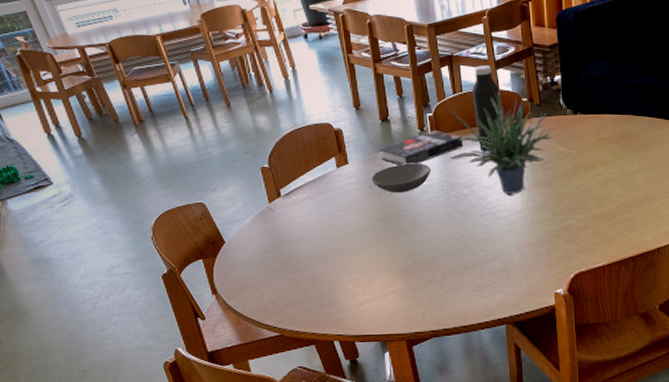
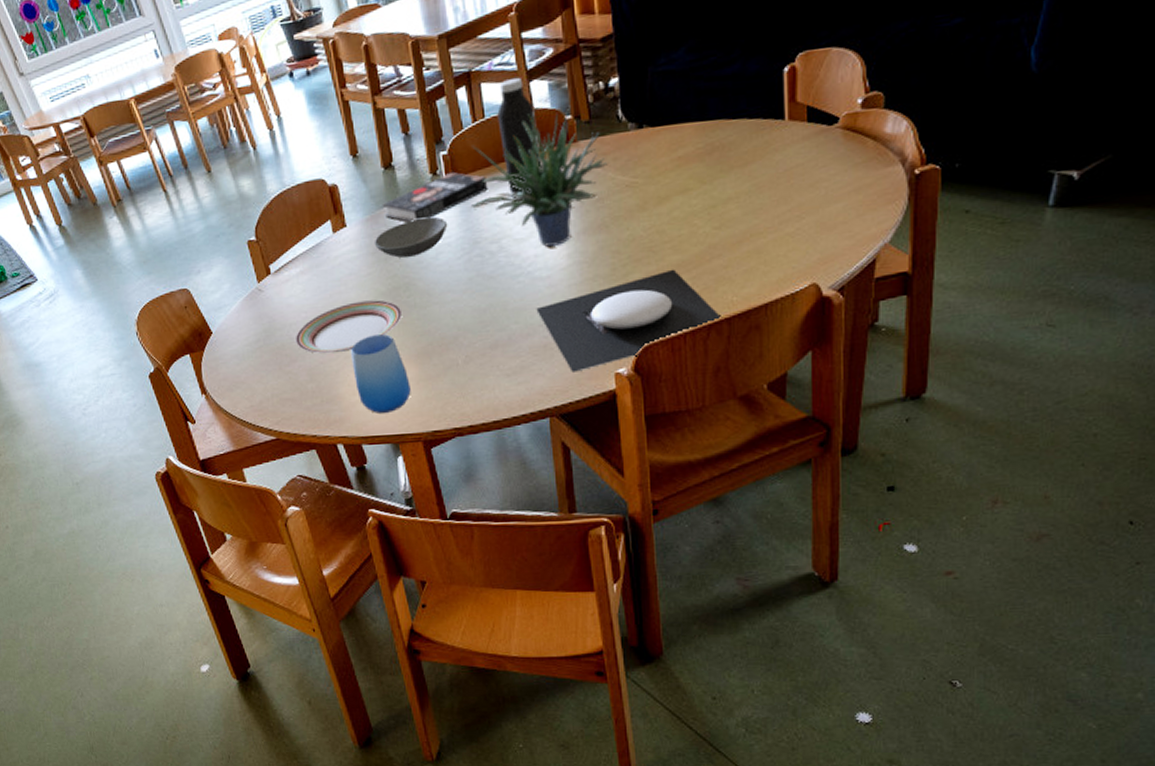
plate: none [300,225,393,265] -> present [295,299,403,353]
cup: none [349,253,398,317] -> present [351,334,411,413]
plate: none [498,218,630,291] -> present [536,269,723,372]

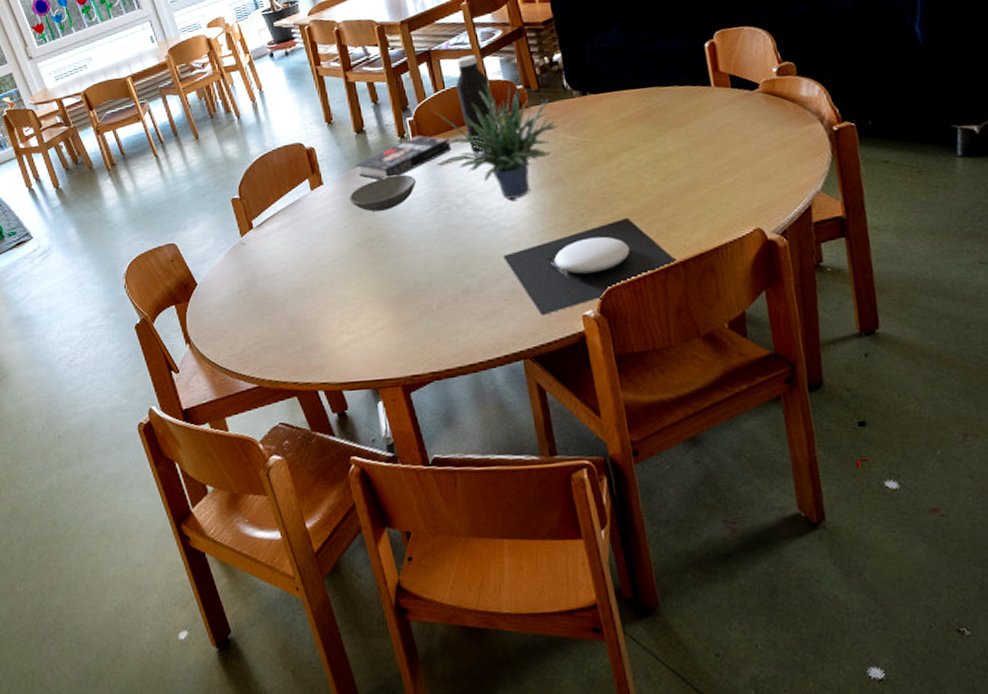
plate: present [295,299,403,353] -> none [276,250,378,302]
cup: present [351,334,411,413] -> none [330,282,389,359]

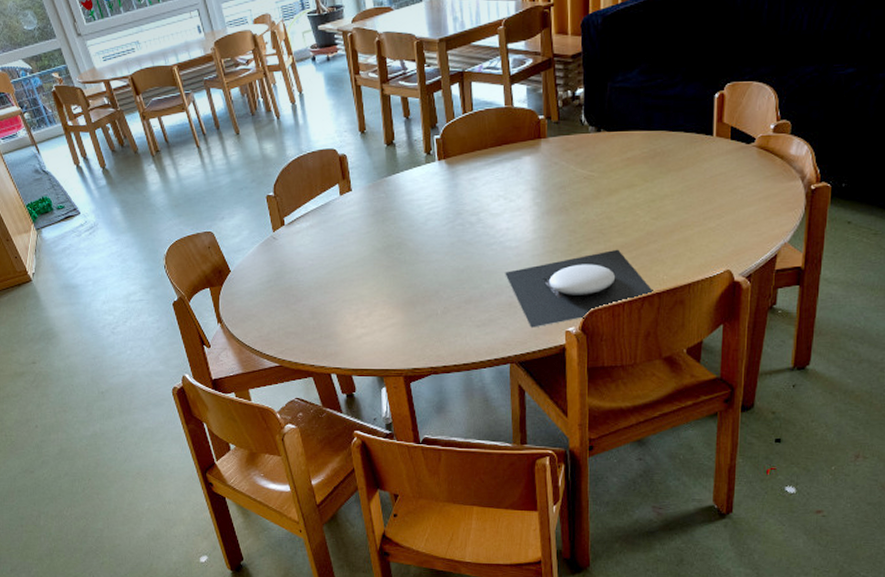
bowl: present [349,174,417,212] -> none [374,189,437,221]
book: present [355,135,452,180] -> none [383,154,472,192]
potted plant: present [435,77,558,199] -> none [456,107,571,222]
water bottle: present [456,54,500,159] -> none [483,80,517,181]

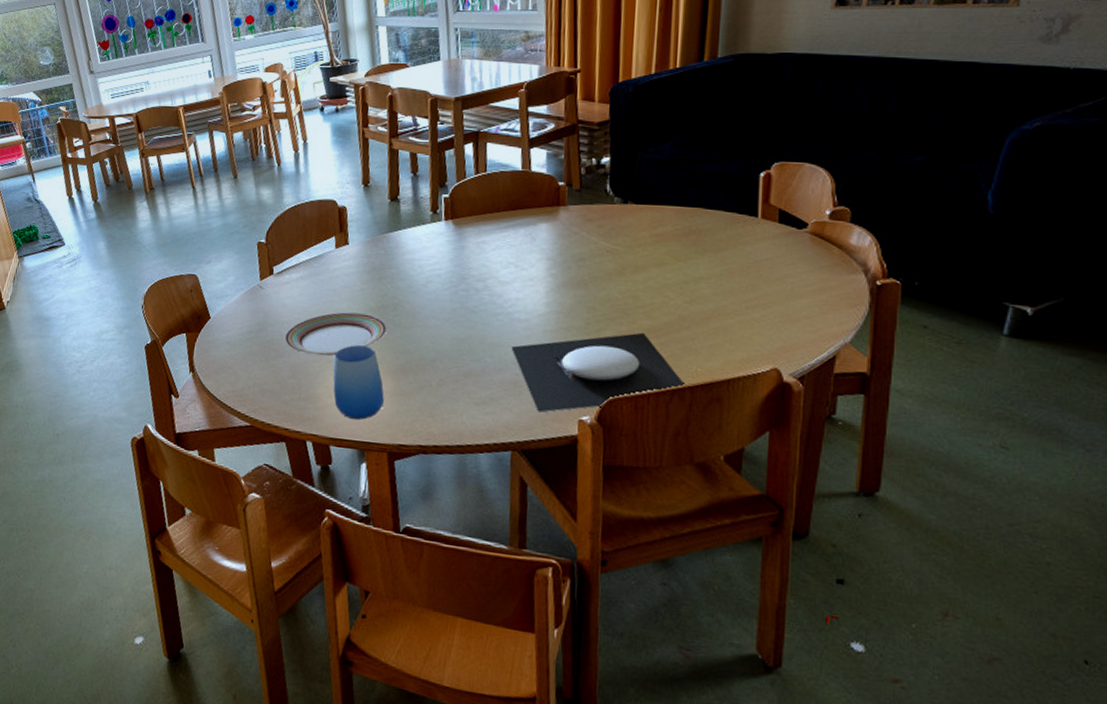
plate: none [301,254,394,296] -> present [284,312,387,356]
cup: none [349,284,396,350] -> present [333,345,384,420]

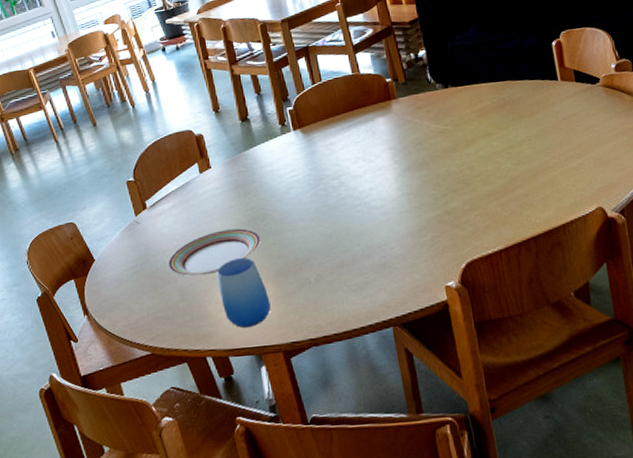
plate: present [511,332,686,412] -> none [374,197,530,287]

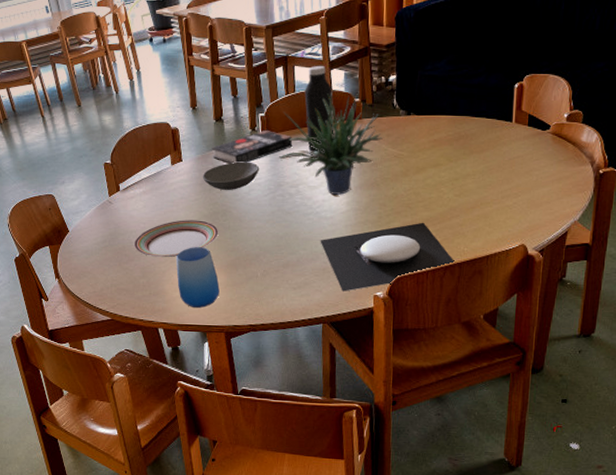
bowl: none [234,159,296,193] -> present [202,161,260,190]
book: none [240,123,328,164] -> present [211,130,293,164]
potted plant: none [312,71,423,182] -> present [278,91,383,195]
water bottle: none [331,50,371,145] -> present [304,65,334,157]
plate: none [374,197,530,287] -> present [320,222,456,292]

